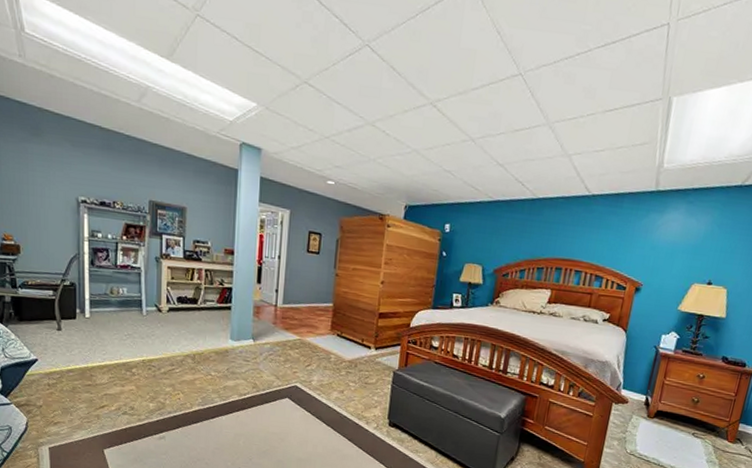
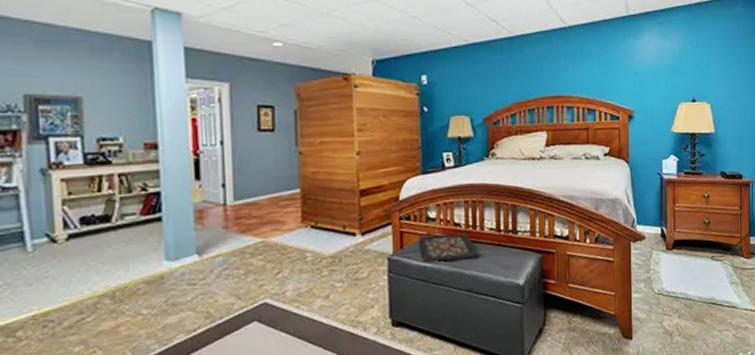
decorative tray: none [420,360,471,387] -> present [418,232,480,263]

